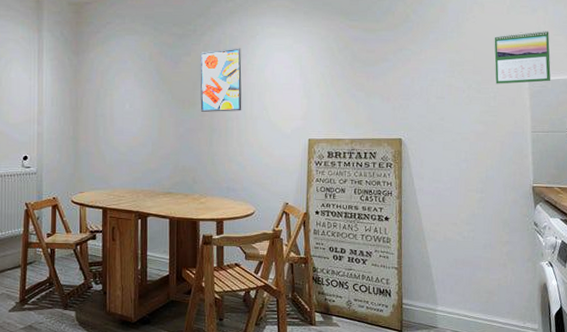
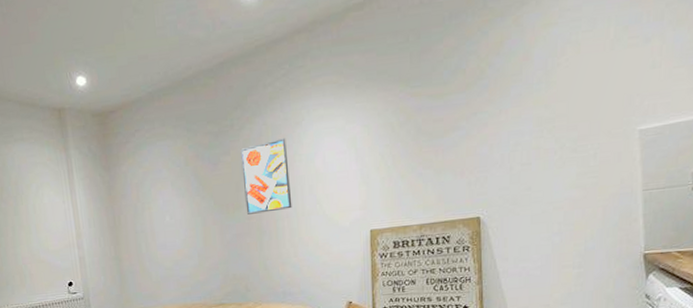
calendar: present [494,30,551,84] -> none [593,63,669,139]

